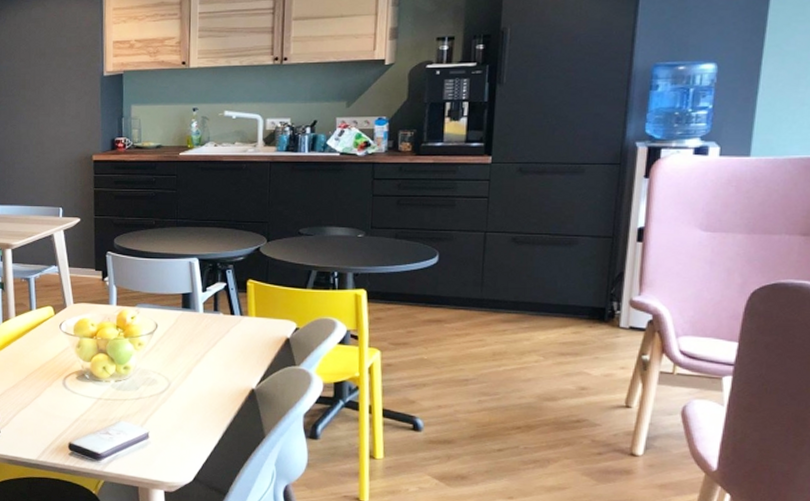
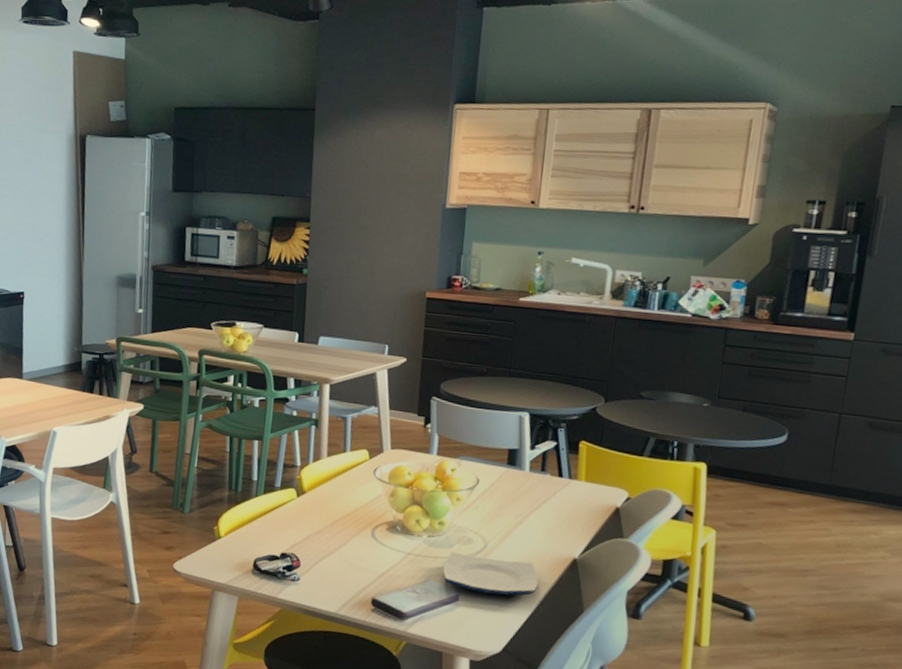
plate: none [132,394,221,430] -> present [443,552,539,596]

